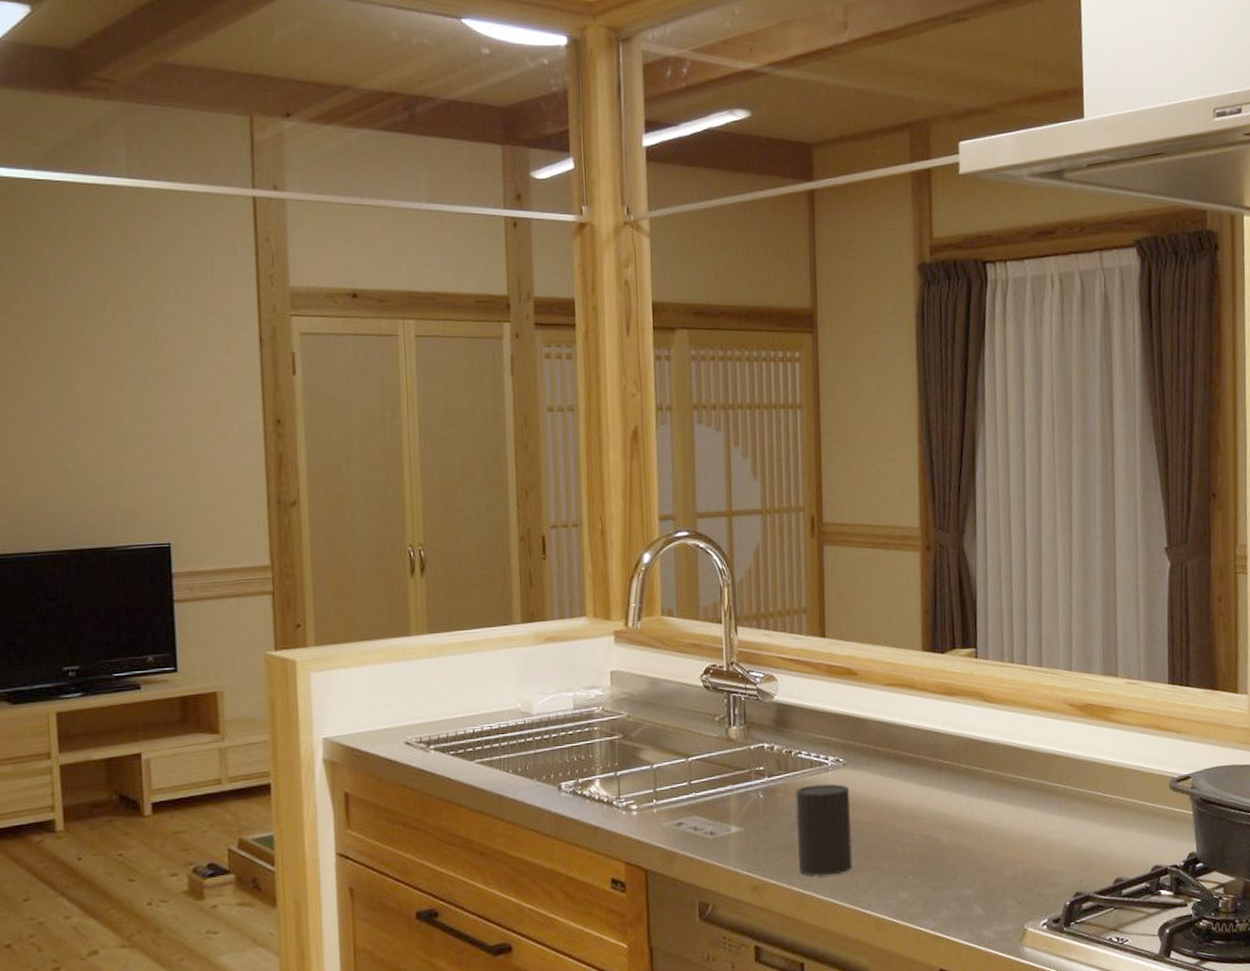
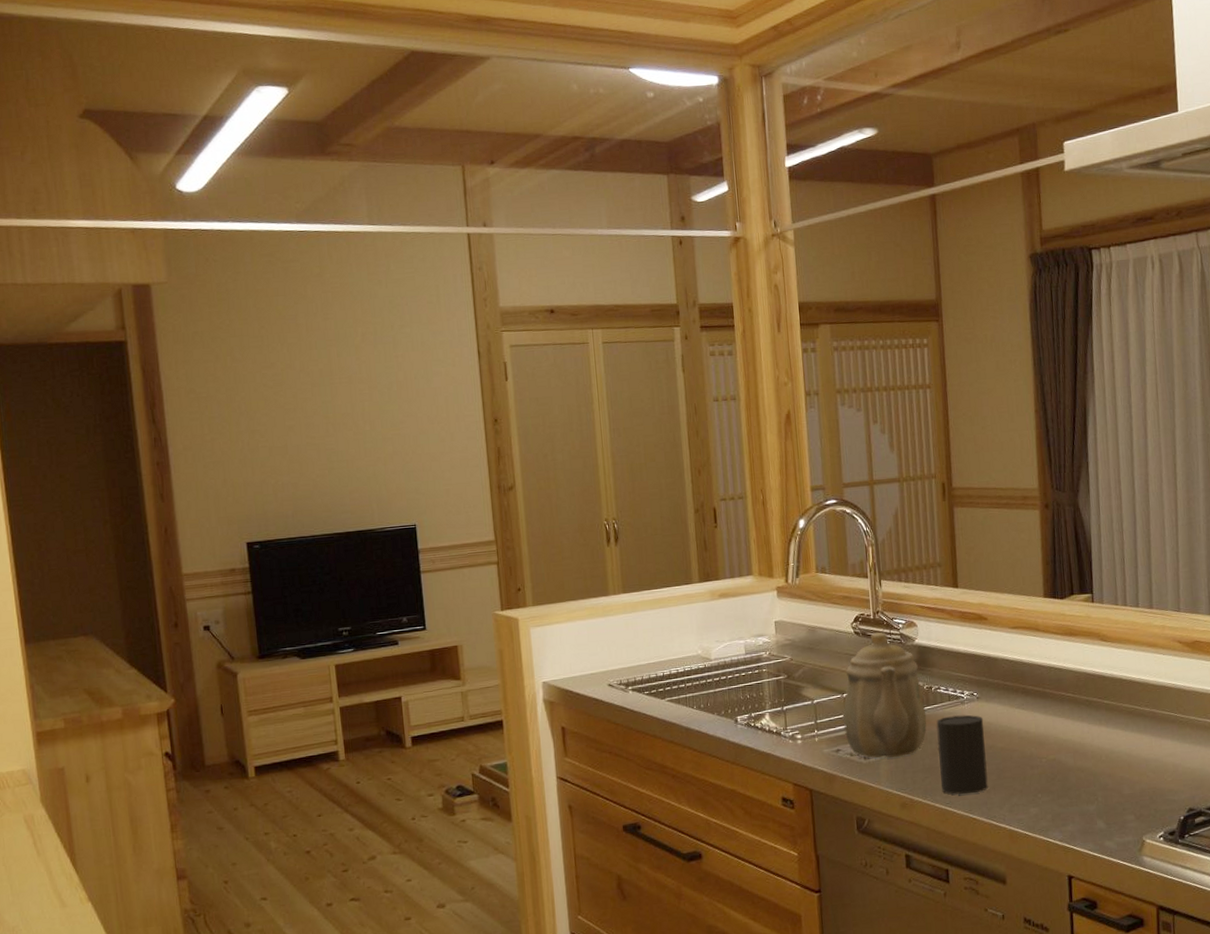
teapot: none [688,687,785,833] -> present [843,632,927,758]

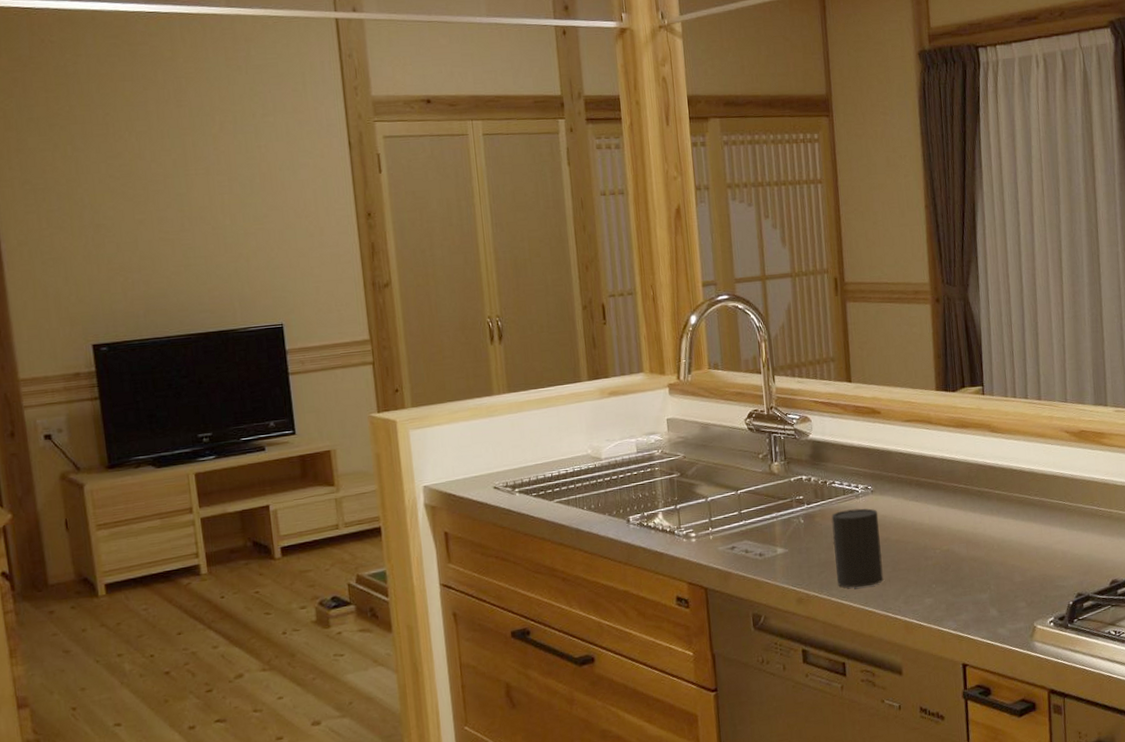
teapot: present [843,632,927,758] -> none [738,428,822,554]

